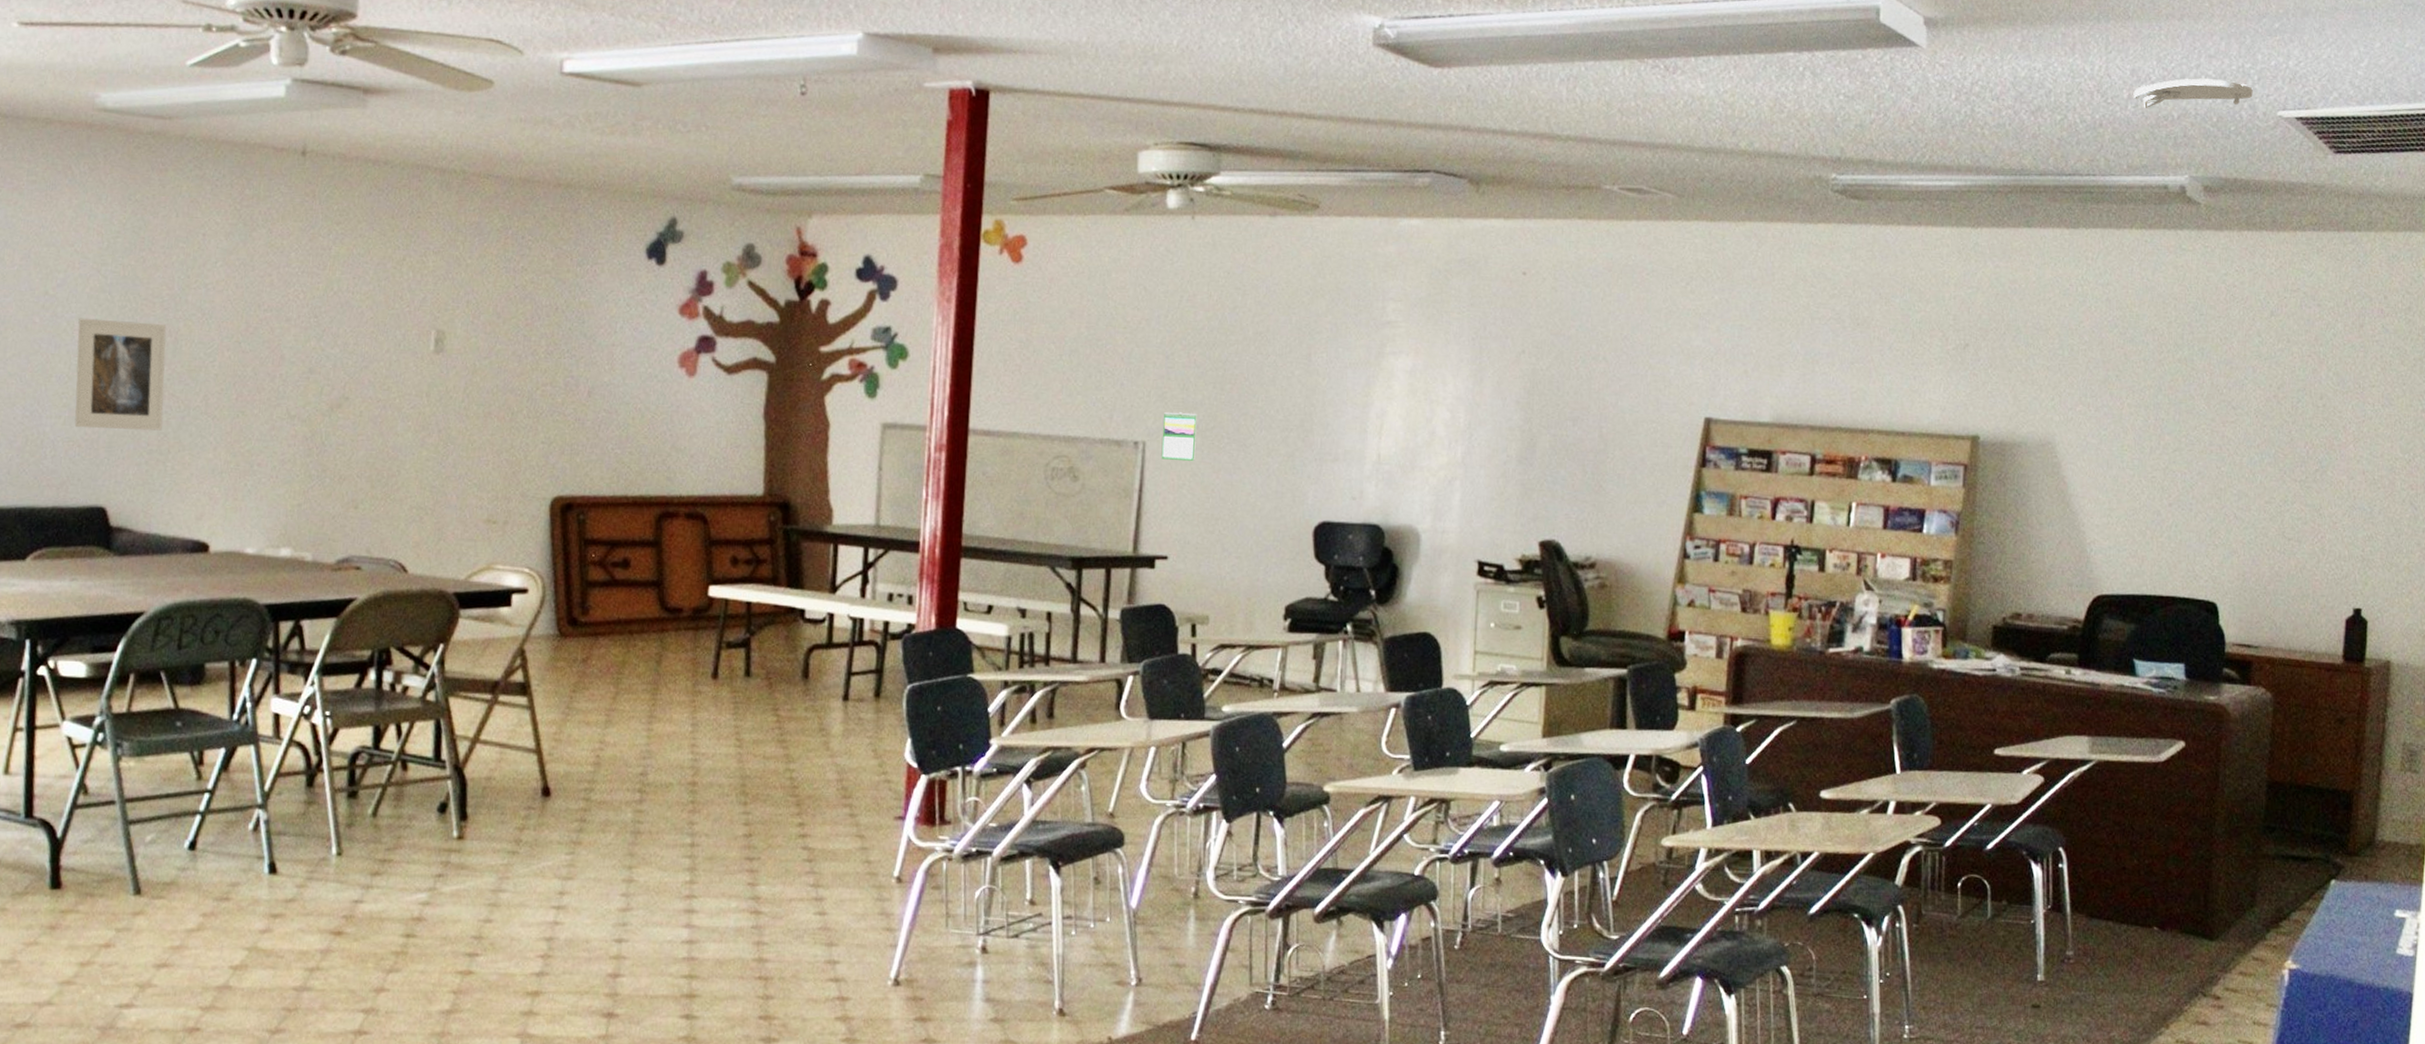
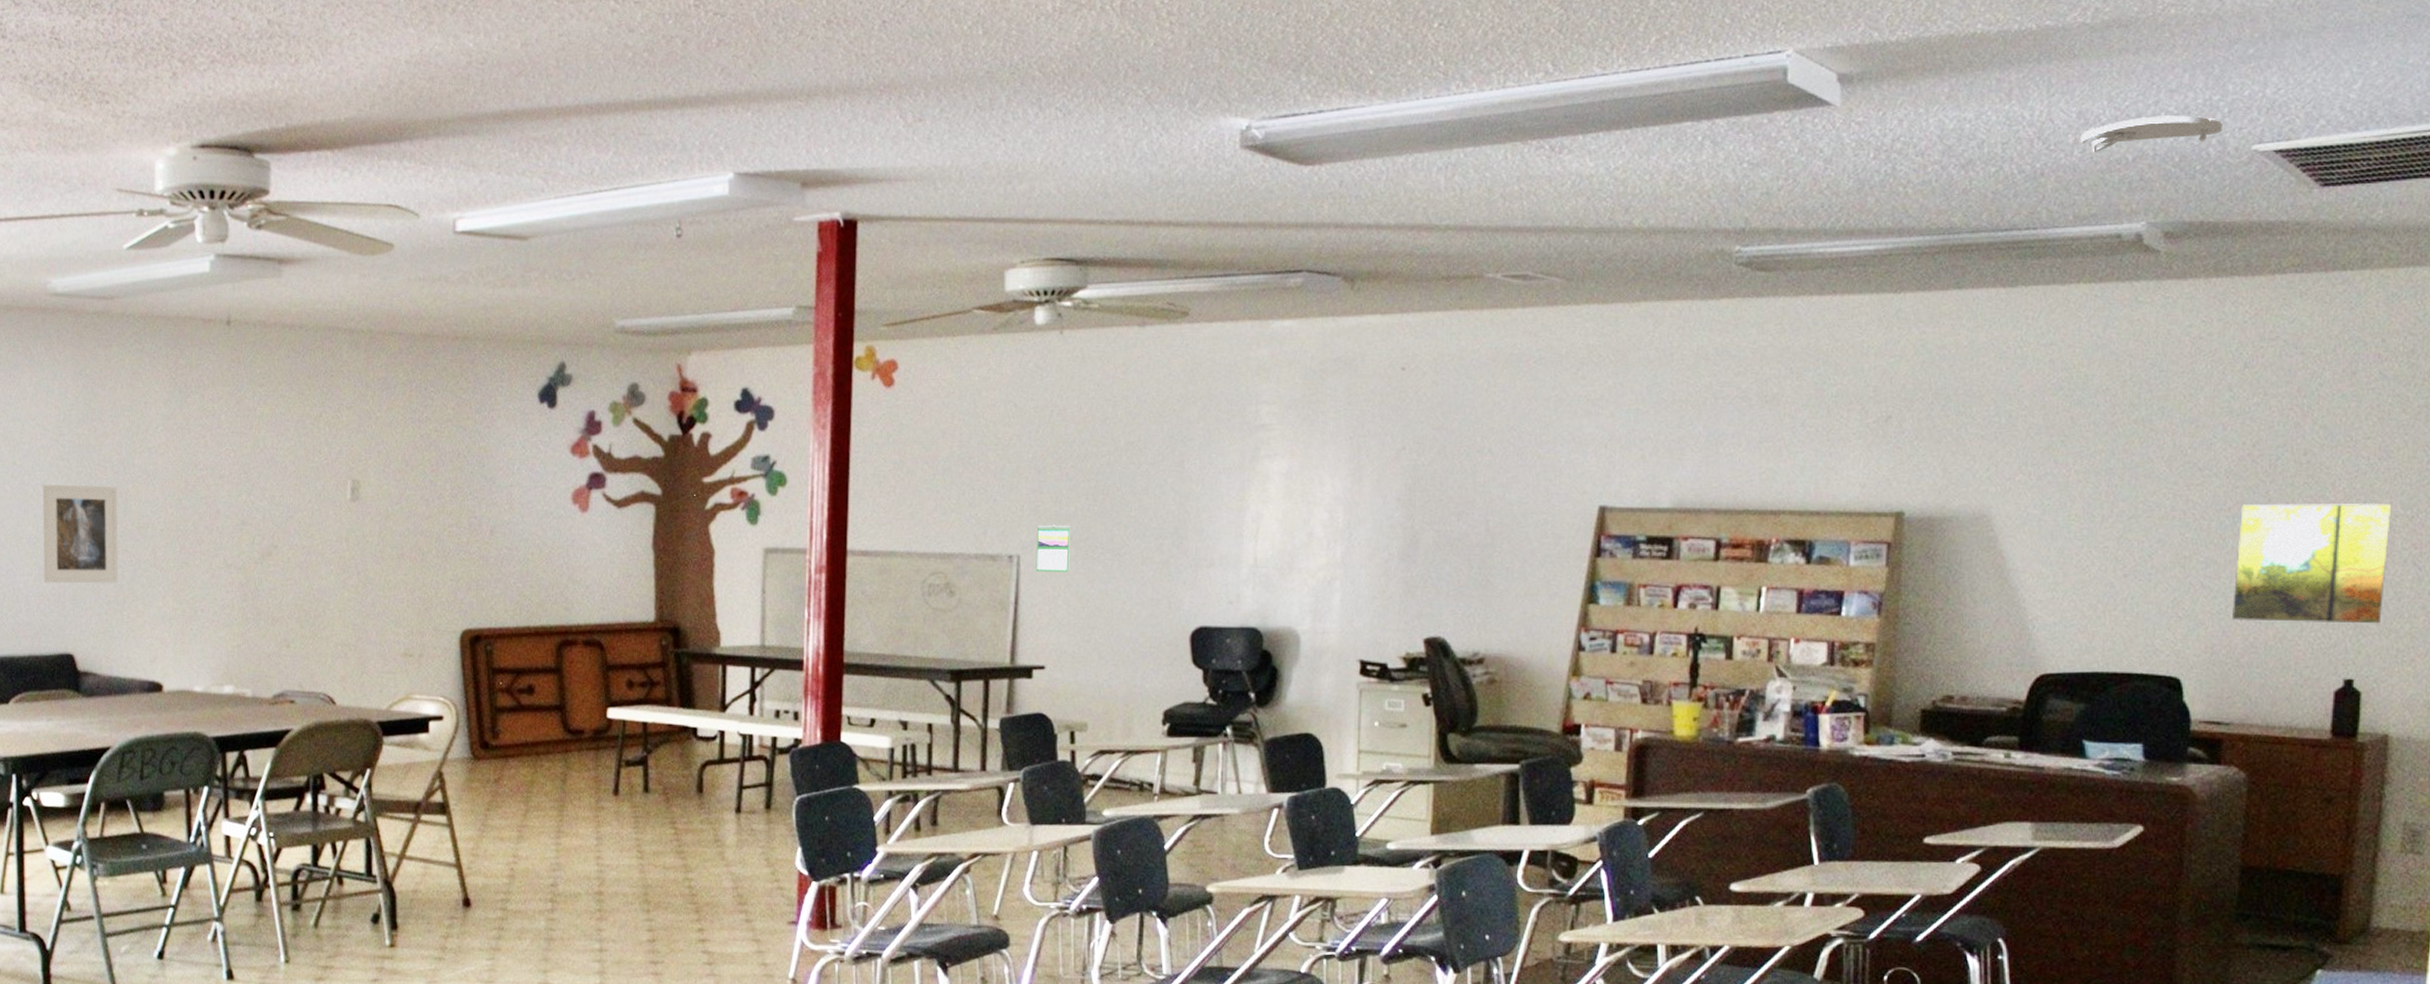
map: none [2261,442,2393,558] -> present [2233,503,2392,624]

